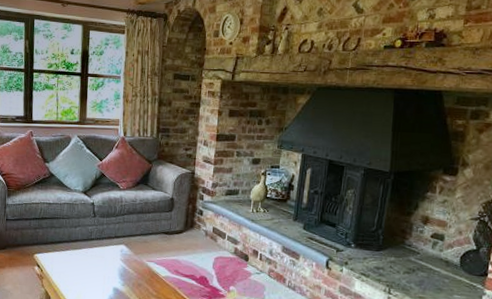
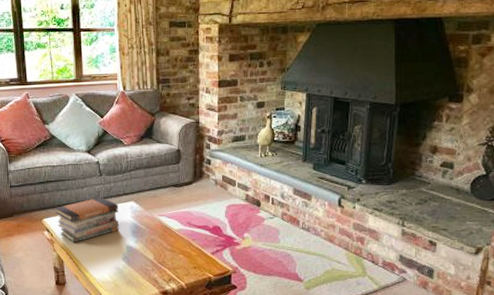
book stack: none [48,237,109,281] -> present [56,197,120,243]

